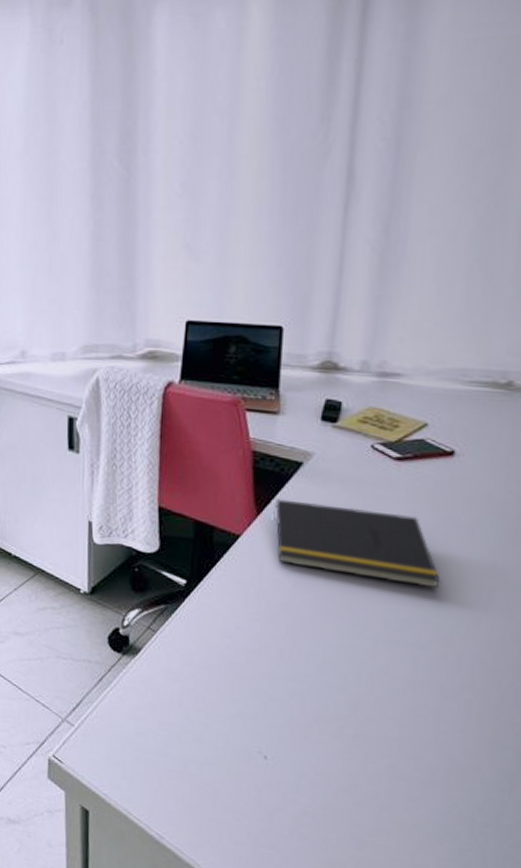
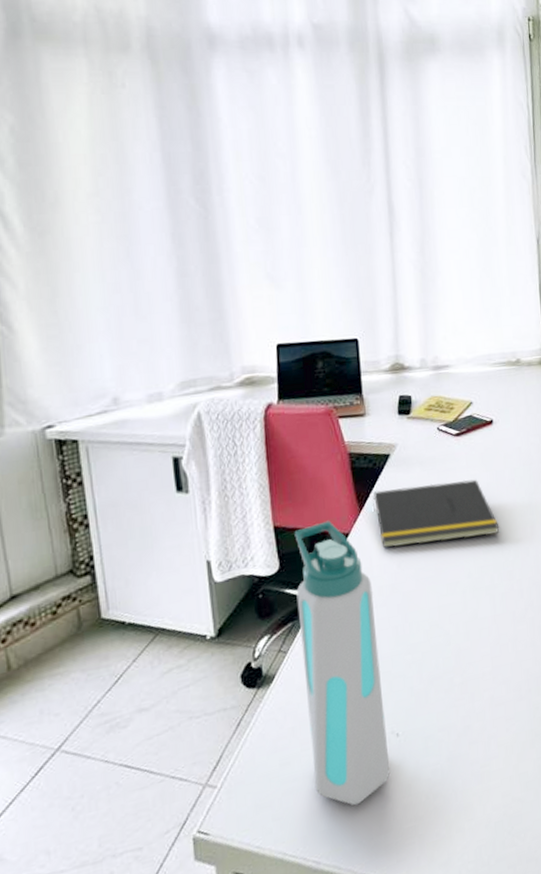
water bottle: none [167,515,259,805] -> present [294,520,391,806]

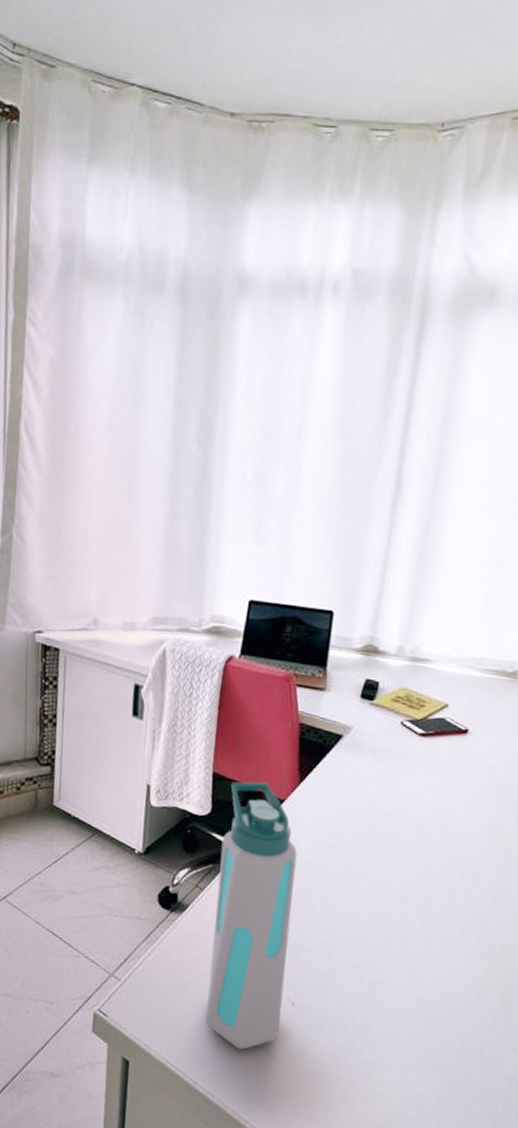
notepad: present [373,479,500,549] -> none [314,767,450,850]

